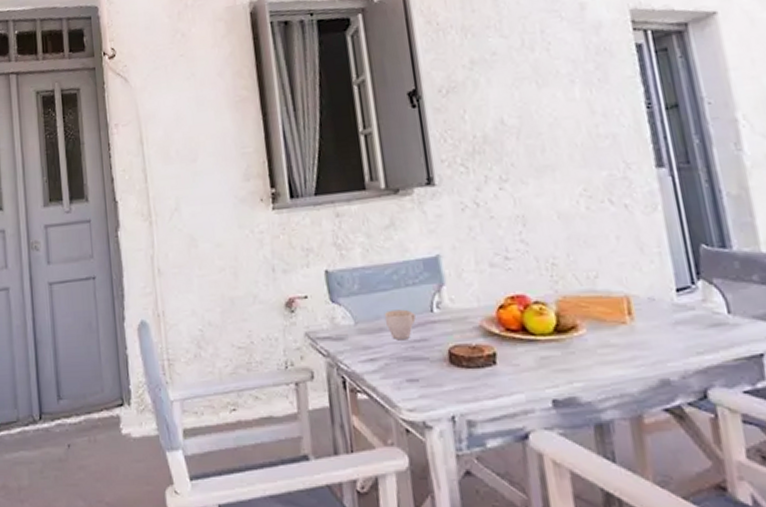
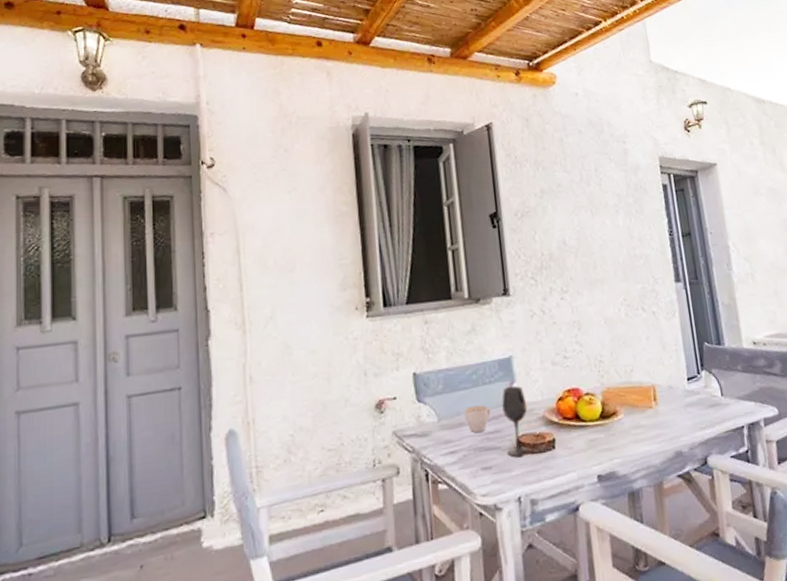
wine glass: none [428,289,466,371] -> present [502,386,531,458]

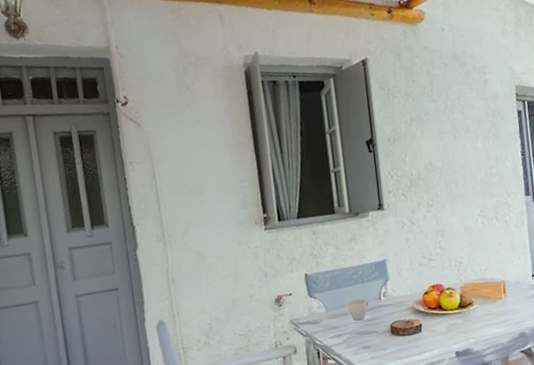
wine glass: present [502,386,531,458] -> none [378,283,402,339]

